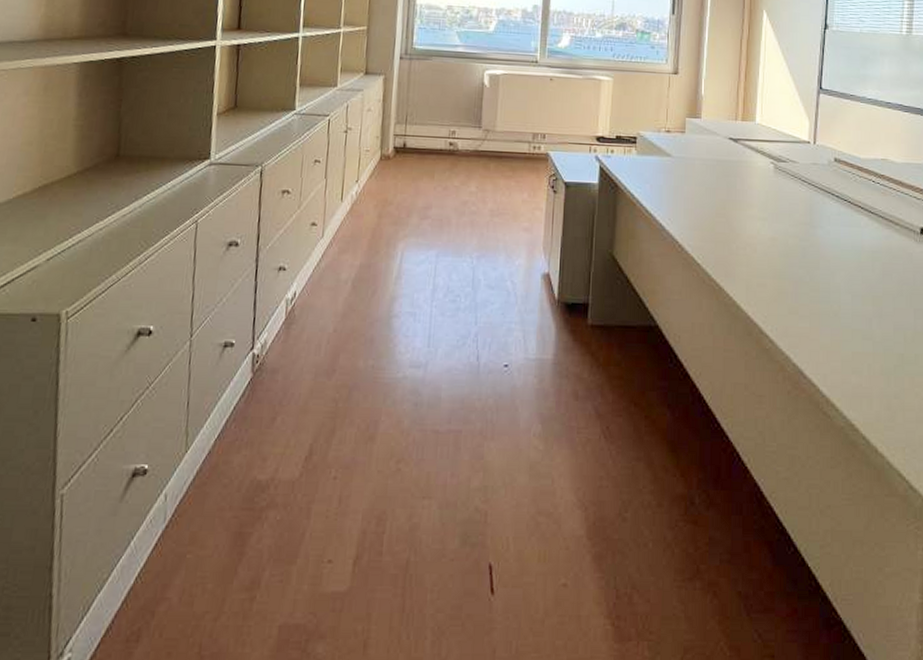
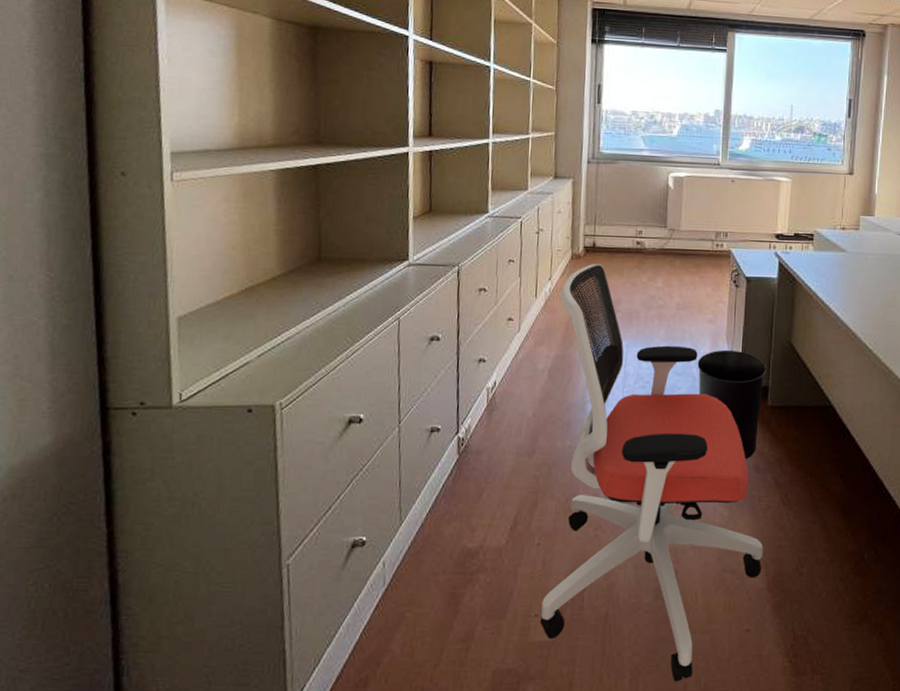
office chair: none [333,166,583,645] -> present [539,264,764,682]
waste bin: none [511,261,586,384] -> present [697,349,766,459]

